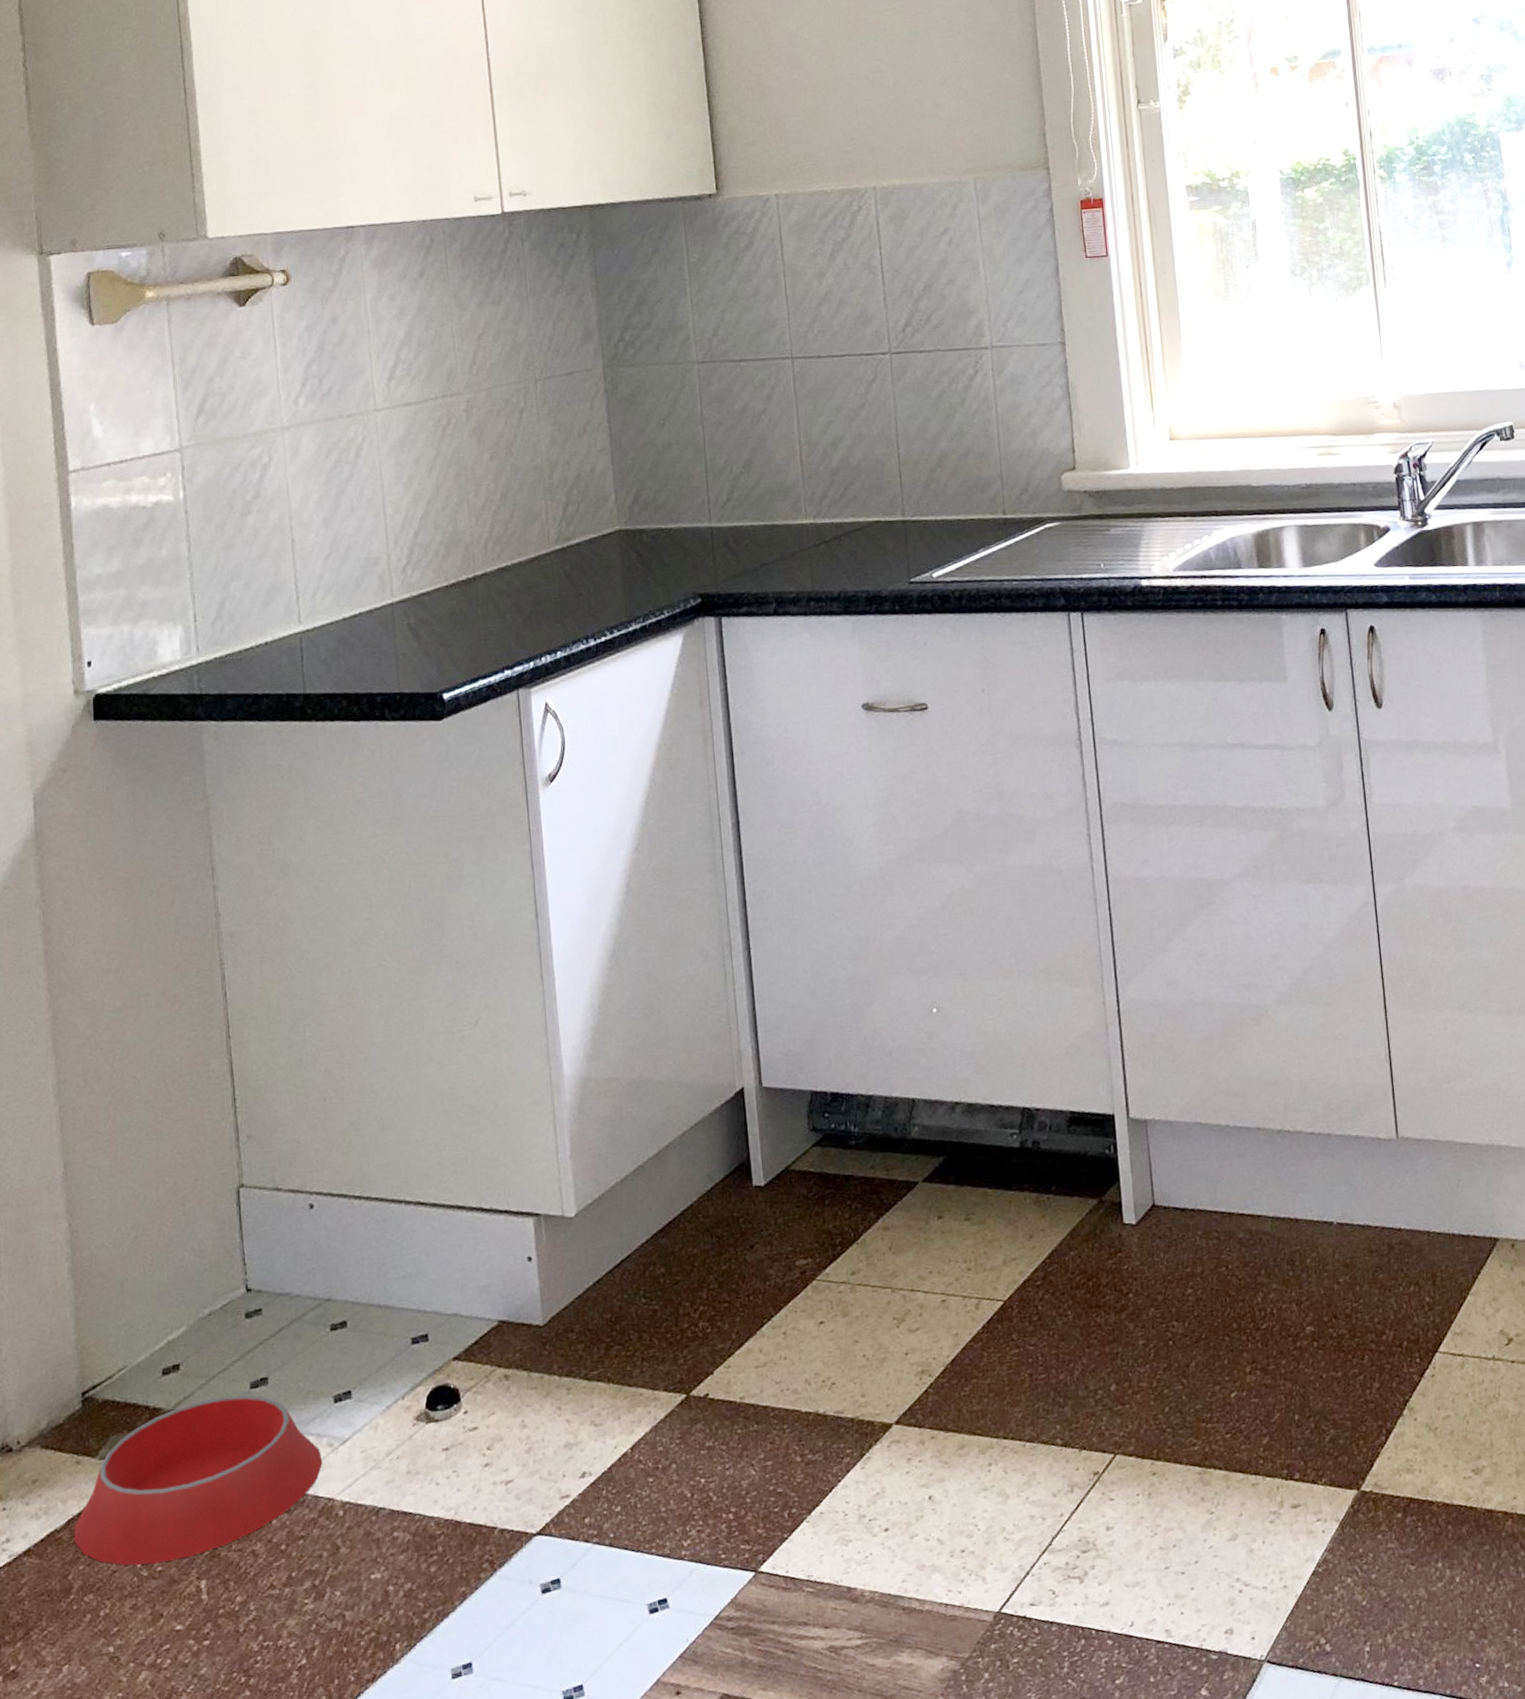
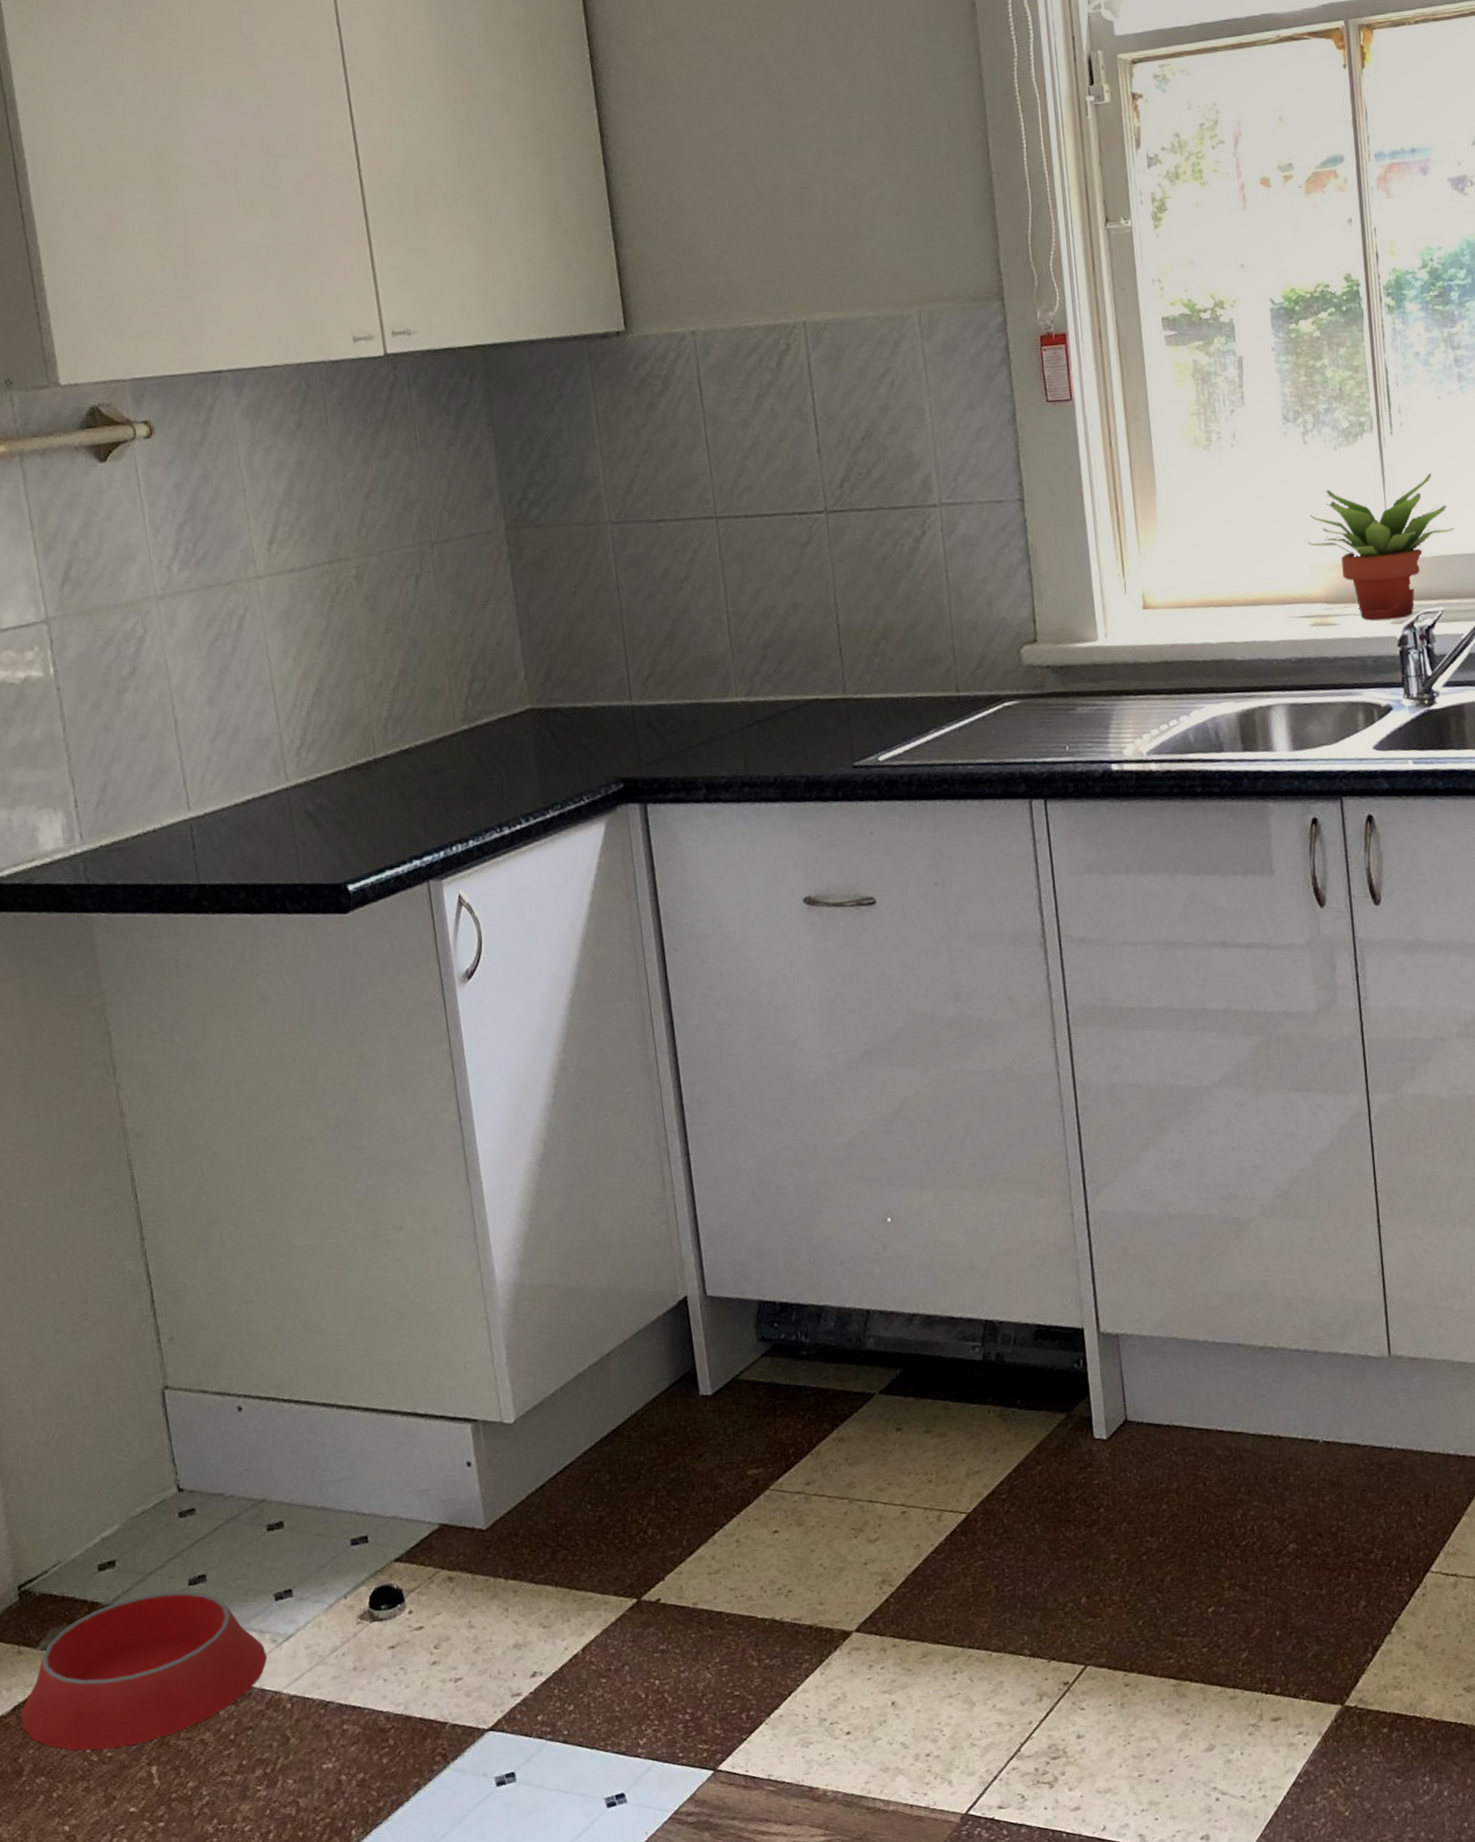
succulent plant: none [1314,321,1442,452] -> present [1307,473,1455,622]

